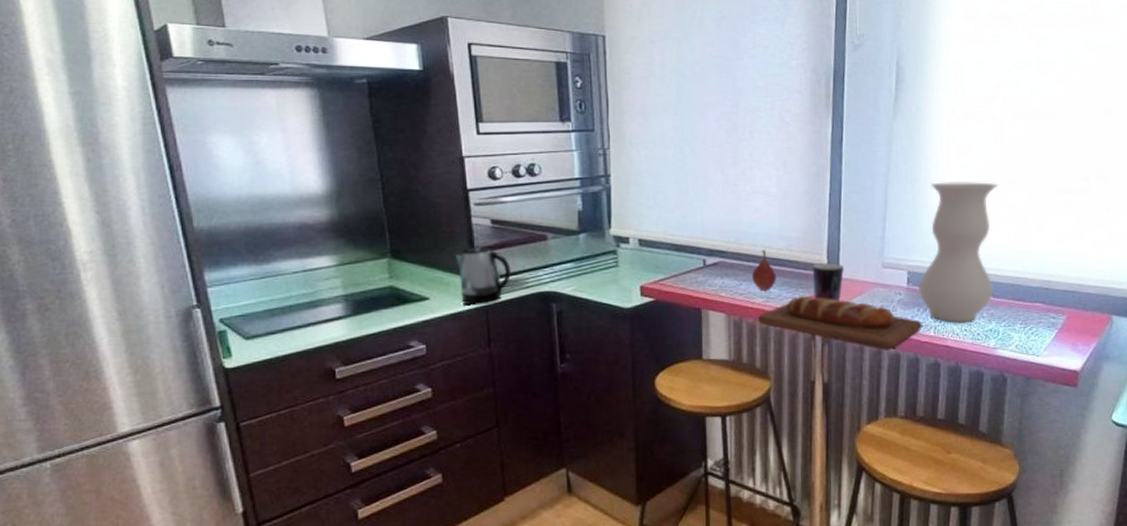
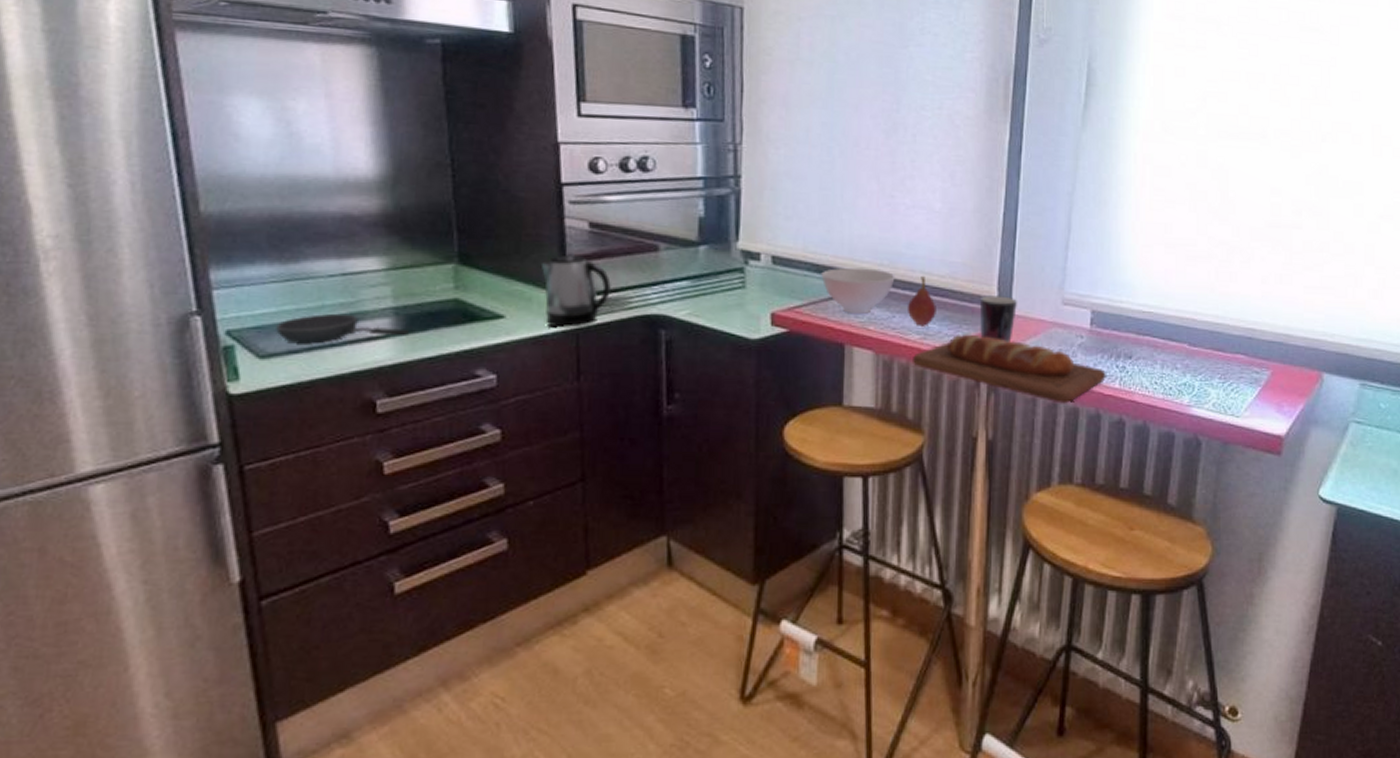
frying pan: none [256,301,356,326] -> present [276,313,409,343]
bowl: none [679,245,741,284] -> present [821,267,895,315]
vase: present [918,182,999,323] -> none [1103,206,1199,375]

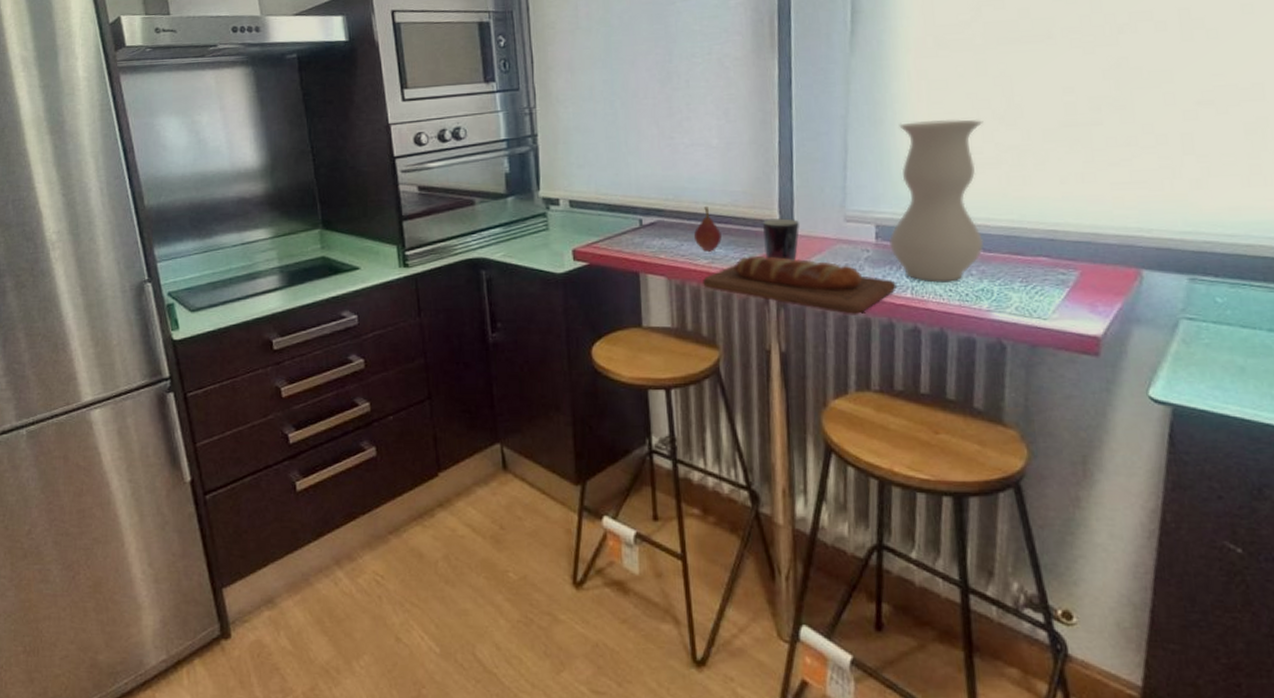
frying pan: present [276,313,409,343] -> none [200,274,291,298]
kettle: present [540,254,611,330] -> none [383,214,439,276]
bowl: present [821,267,895,315] -> none [613,203,681,246]
vase: none [1103,206,1199,375] -> present [889,119,985,282]

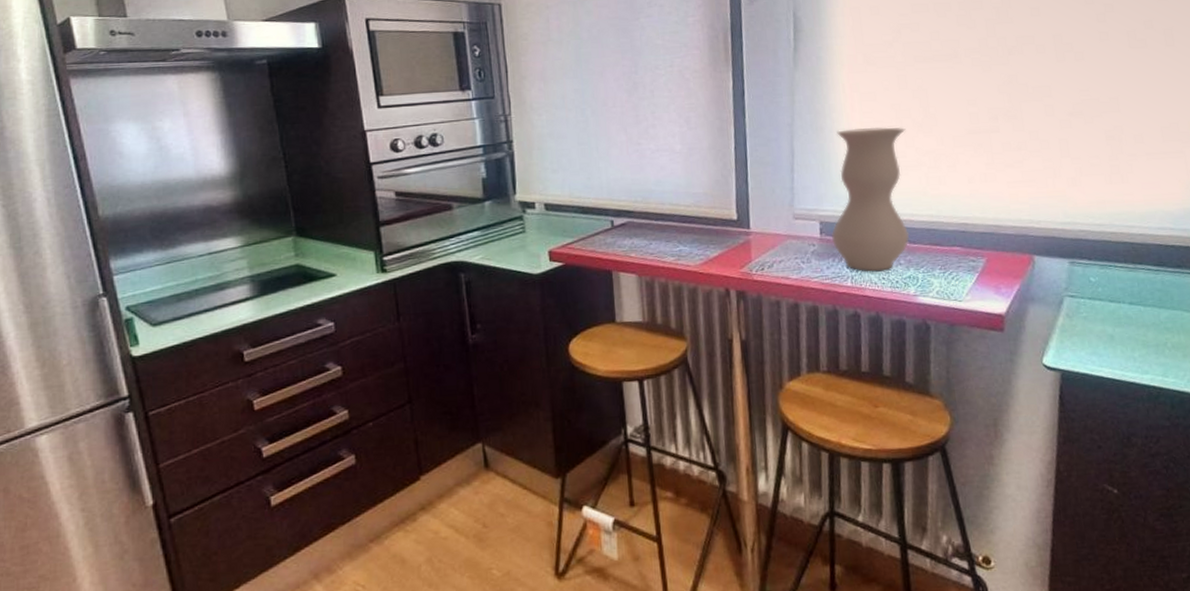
fruit: present [693,207,722,252] -> none [661,207,686,250]
bread loaf: present [703,255,897,315] -> none [670,252,839,304]
mug: present [762,217,800,261] -> none [722,216,755,256]

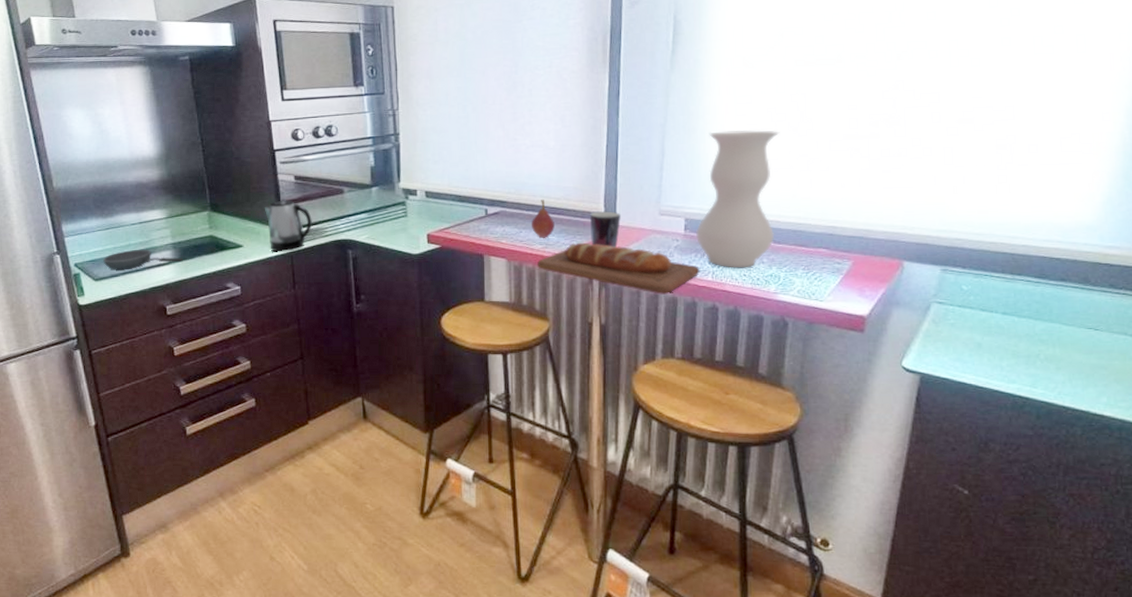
frying pan: none [163,284,263,311] -> present [103,249,183,269]
kettle: none [360,219,417,281] -> present [264,200,312,253]
fruit: none [661,207,686,250] -> present [531,200,555,238]
bread loaf: none [670,252,839,304] -> present [537,242,700,295]
mug: none [722,216,755,256] -> present [589,210,621,248]

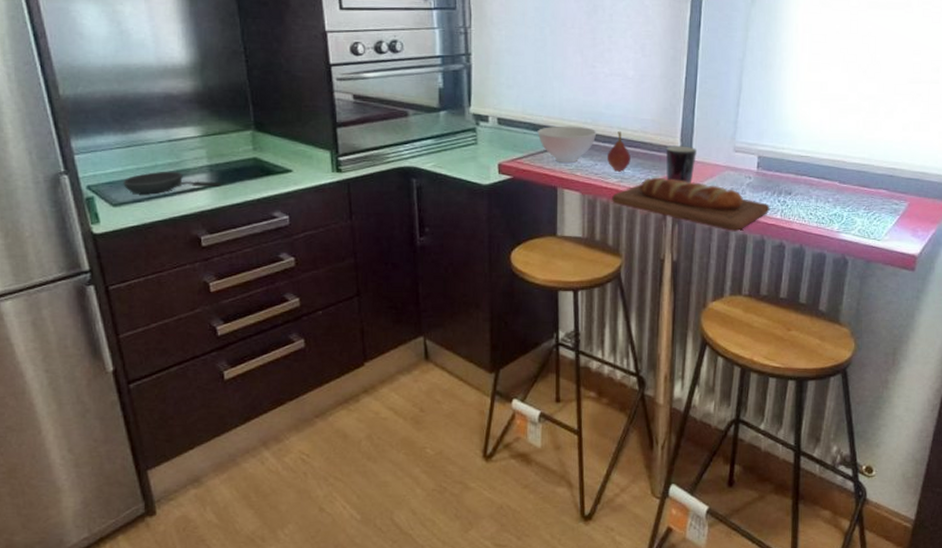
kettle: present [264,200,312,253] -> none [317,121,372,180]
bowl: none [463,196,521,232] -> present [537,126,597,164]
vase: present [696,130,780,268] -> none [768,69,851,207]

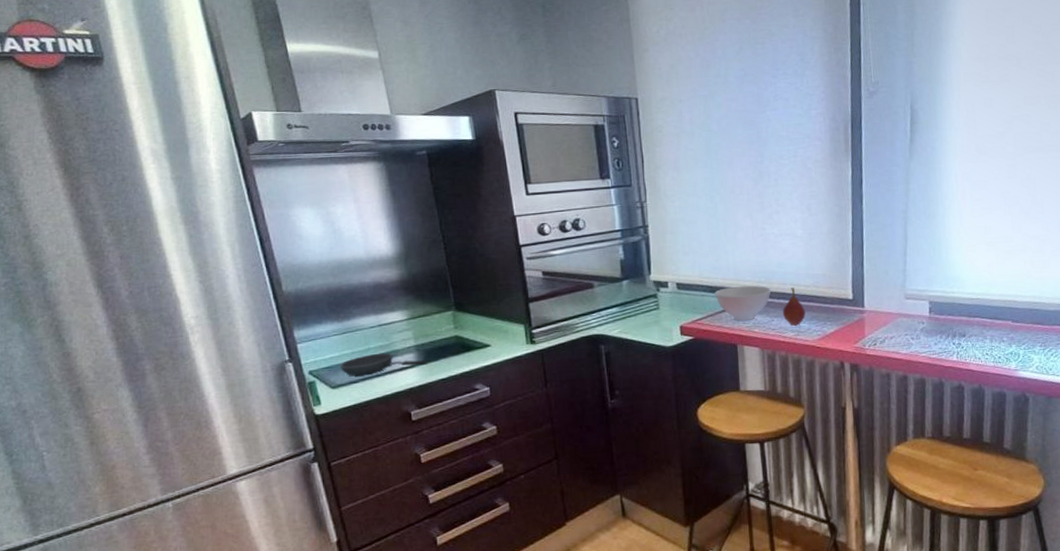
bread loaf: present [612,177,770,232] -> none [790,328,945,377]
mug: present [665,144,696,183] -> none [838,296,869,333]

